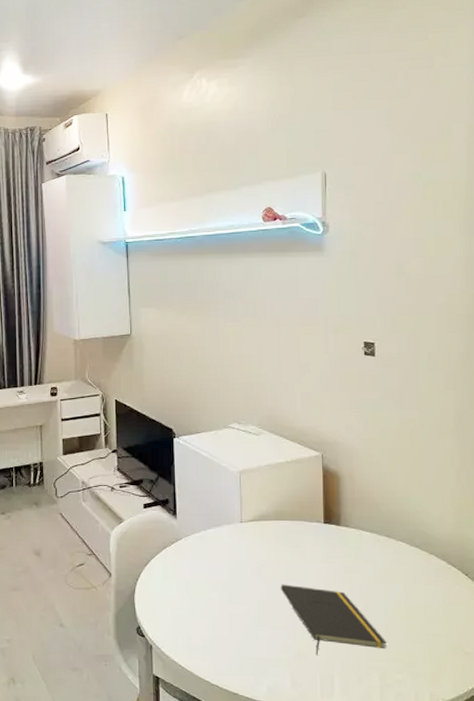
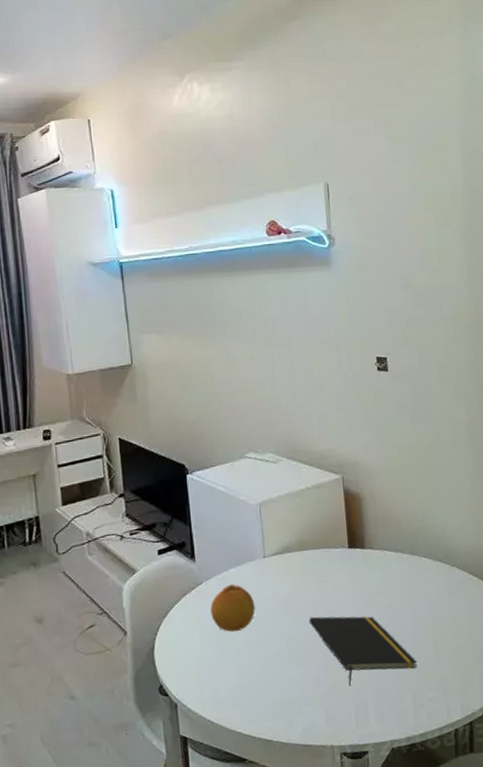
fruit: none [188,543,229,587] -> present [210,584,255,632]

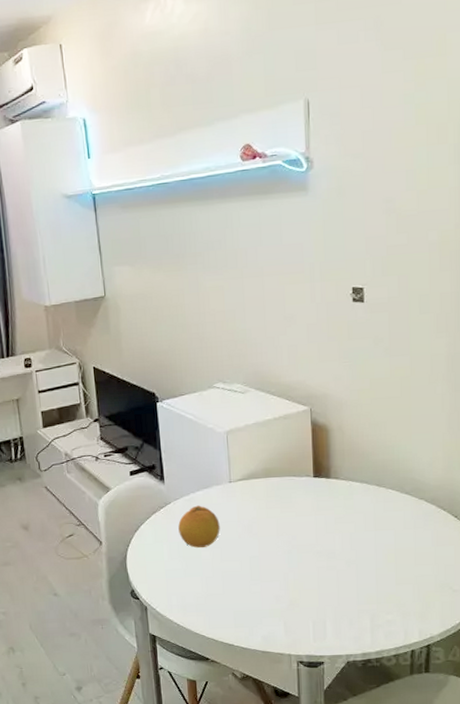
notepad: present [308,616,417,687] -> none [271,539,377,604]

